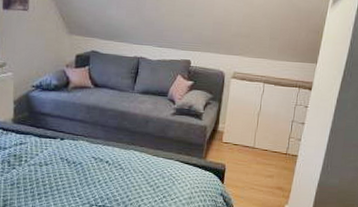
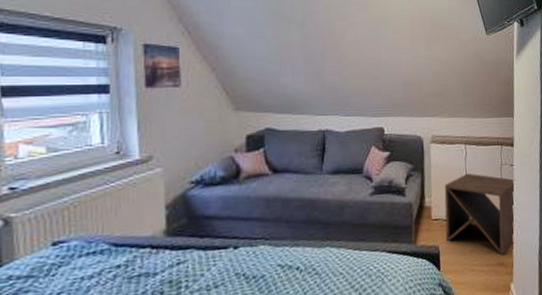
side table: none [232,108,307,181] -> present [444,173,515,255]

